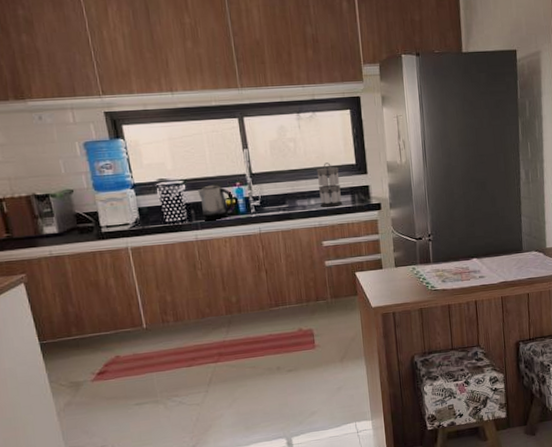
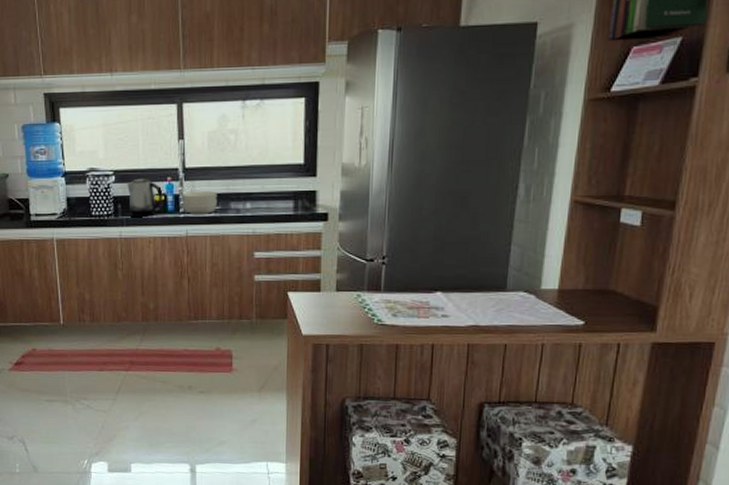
bowl: none [251,192,285,215] -> present [181,191,217,215]
spice rack: present [316,162,343,208] -> none [257,160,283,213]

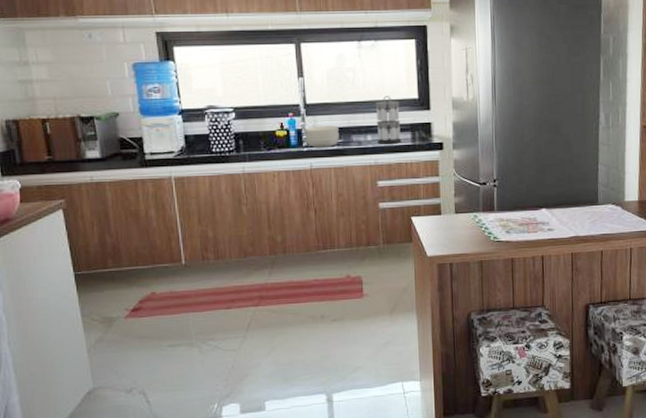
kettle: present [127,178,163,218] -> none [248,114,286,153]
spice rack: none [257,160,283,213] -> present [375,96,402,144]

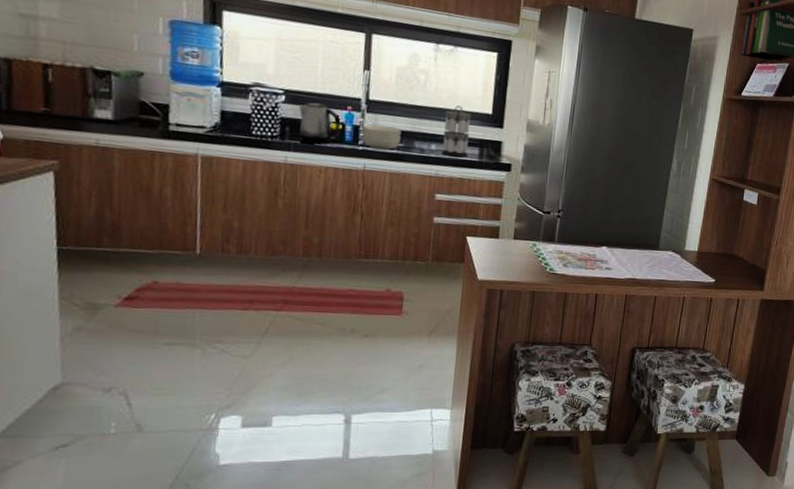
kettle: none [248,114,286,153] -> present [299,102,341,146]

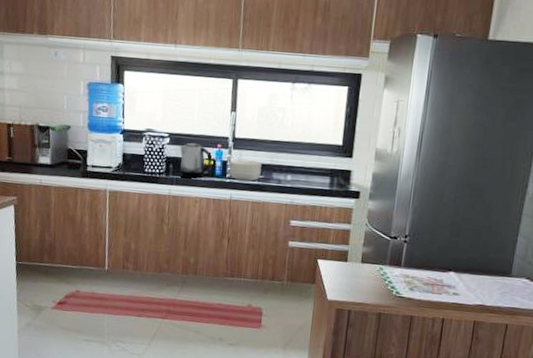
spice rack: present [442,105,471,158] -> none [296,139,323,187]

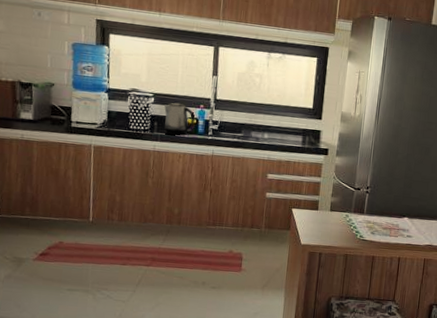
bowl: present [229,159,262,183] -> none [211,118,241,140]

